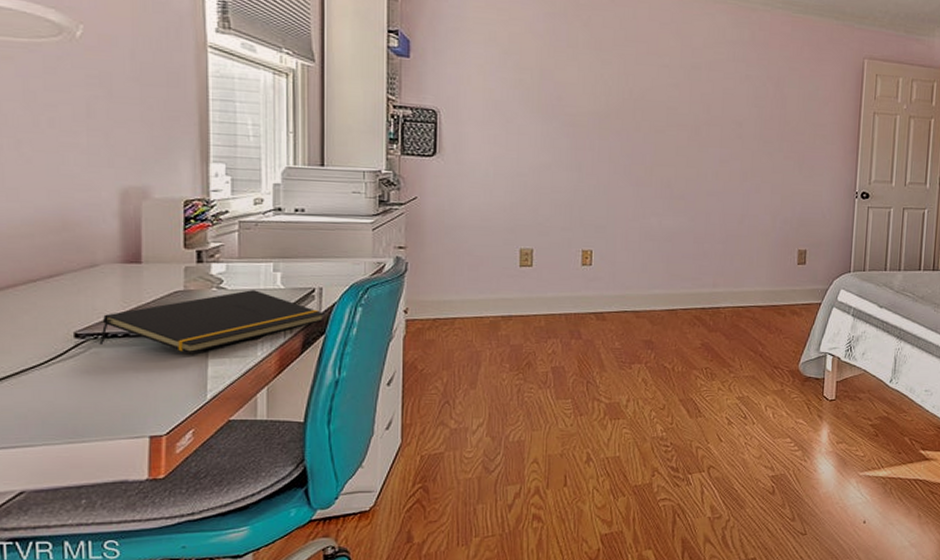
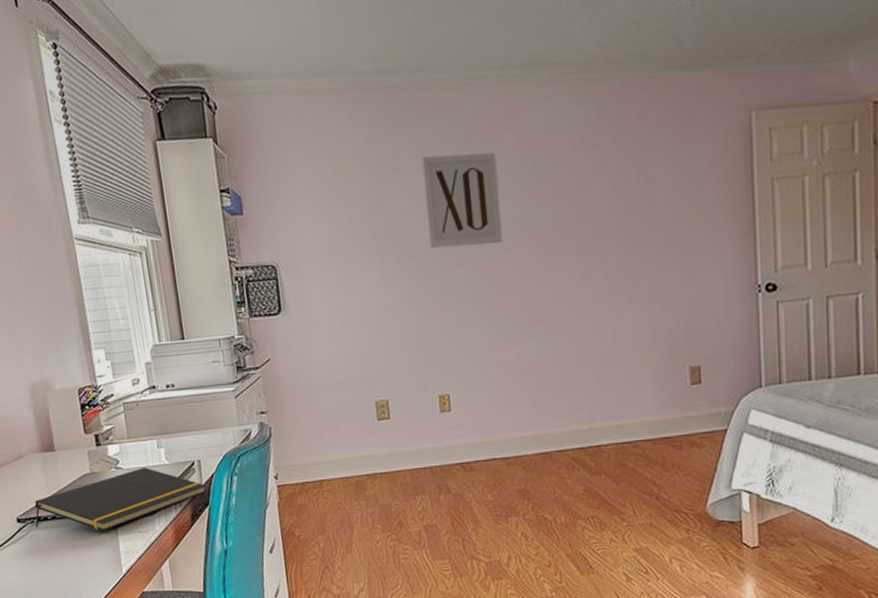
wall art: none [592,40,661,126] -> present [421,152,503,249]

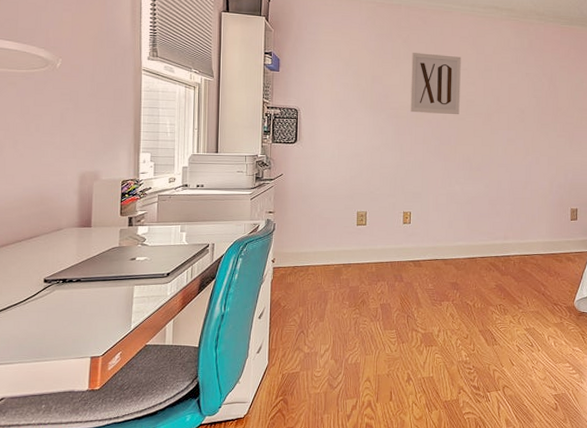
notepad: present [35,467,207,531] -> none [60,246,216,294]

